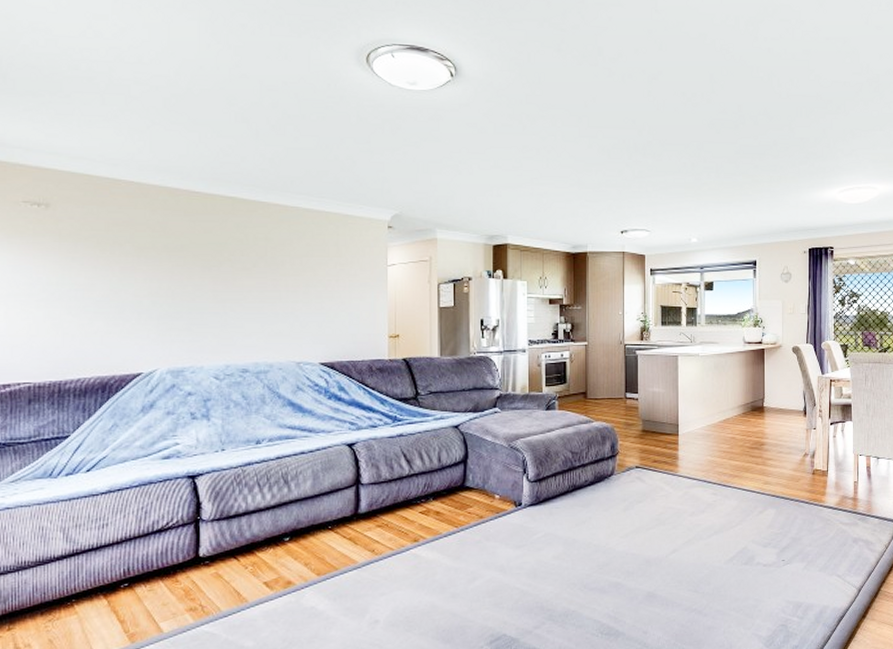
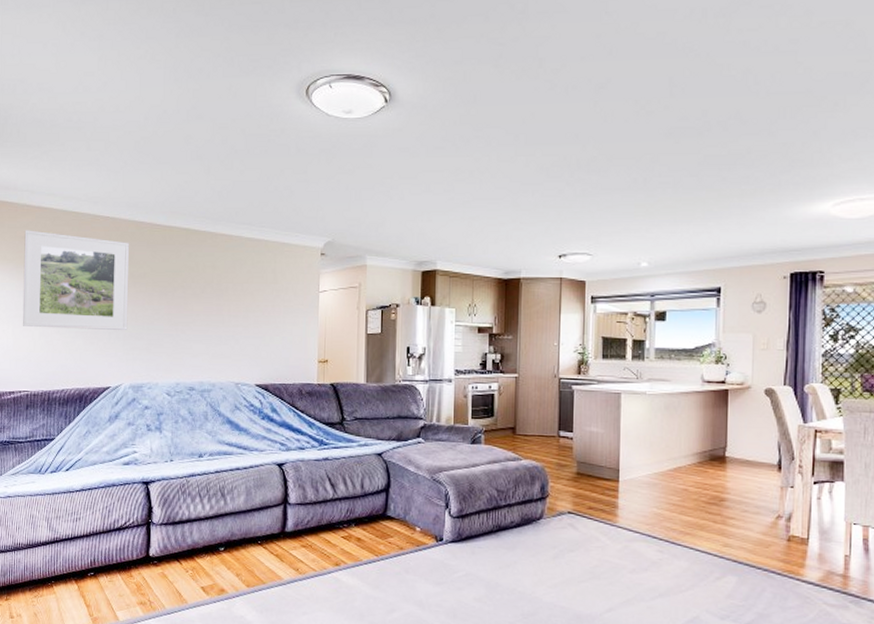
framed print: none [18,194,162,309] -> present [22,230,130,330]

